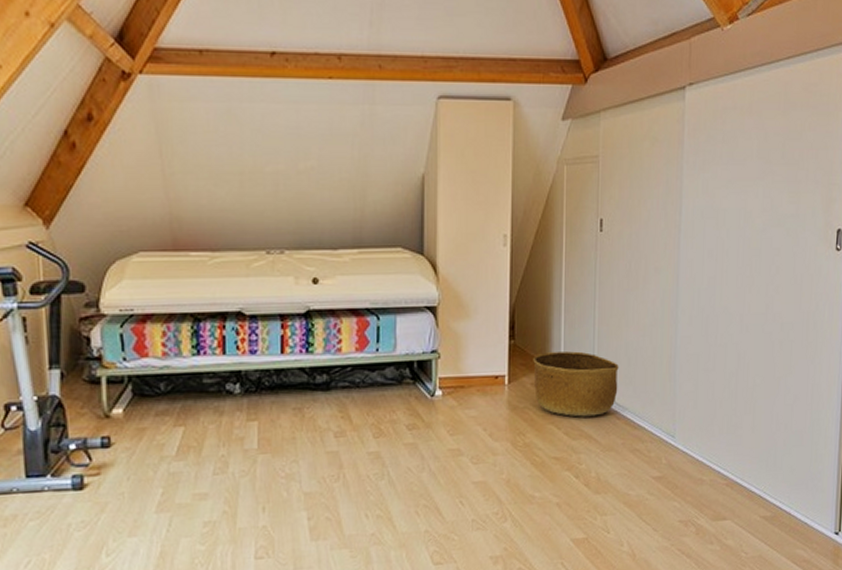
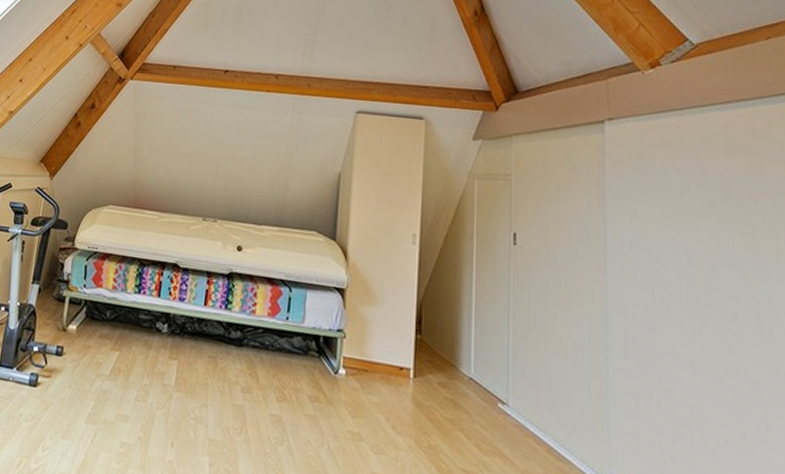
basket: present [533,351,619,417] -> none [440,354,538,435]

